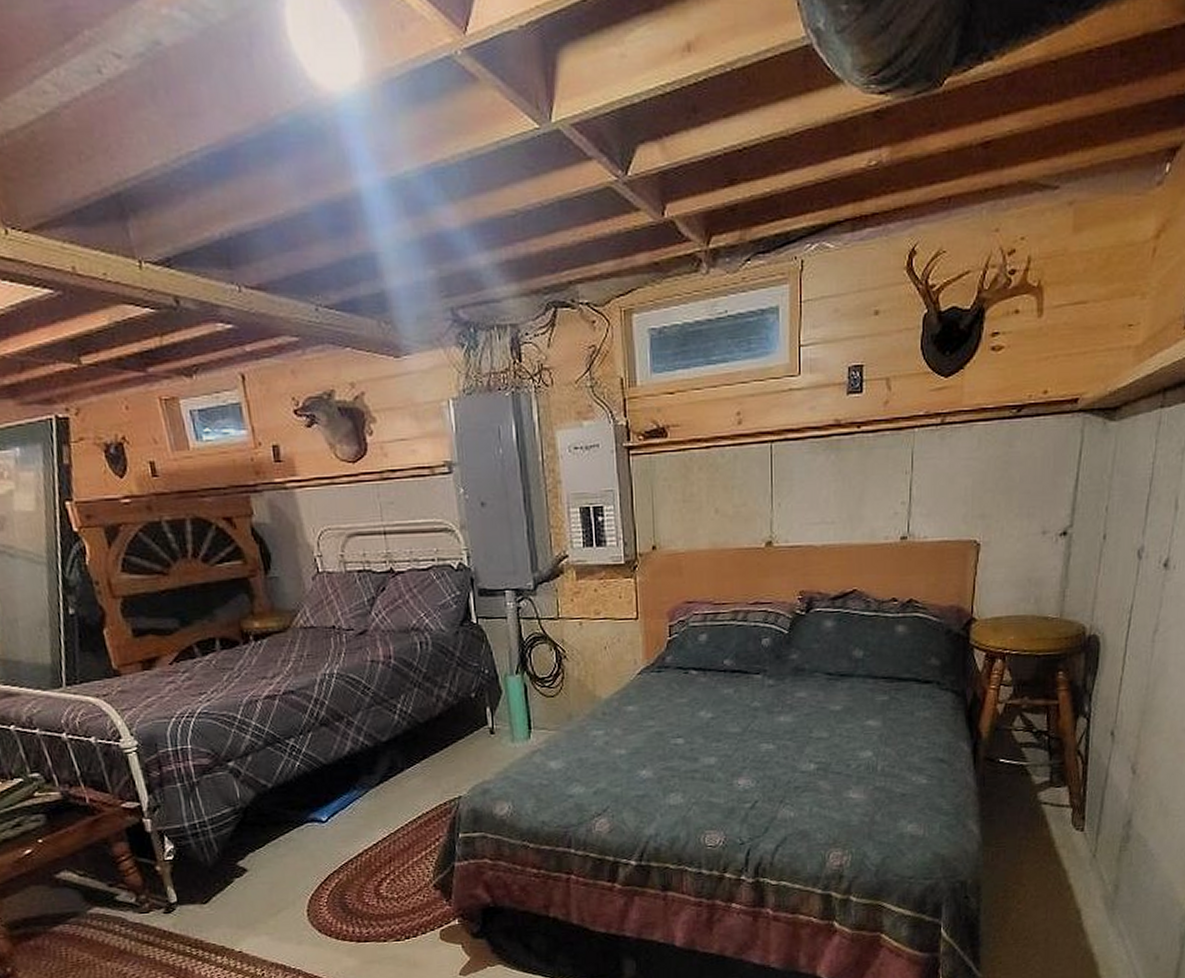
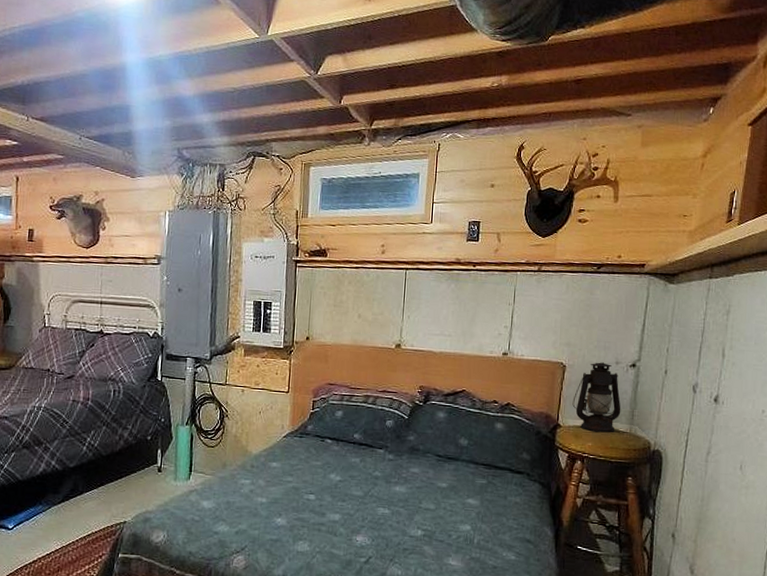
lantern: none [989,534,1050,623] -> present [572,362,621,433]

